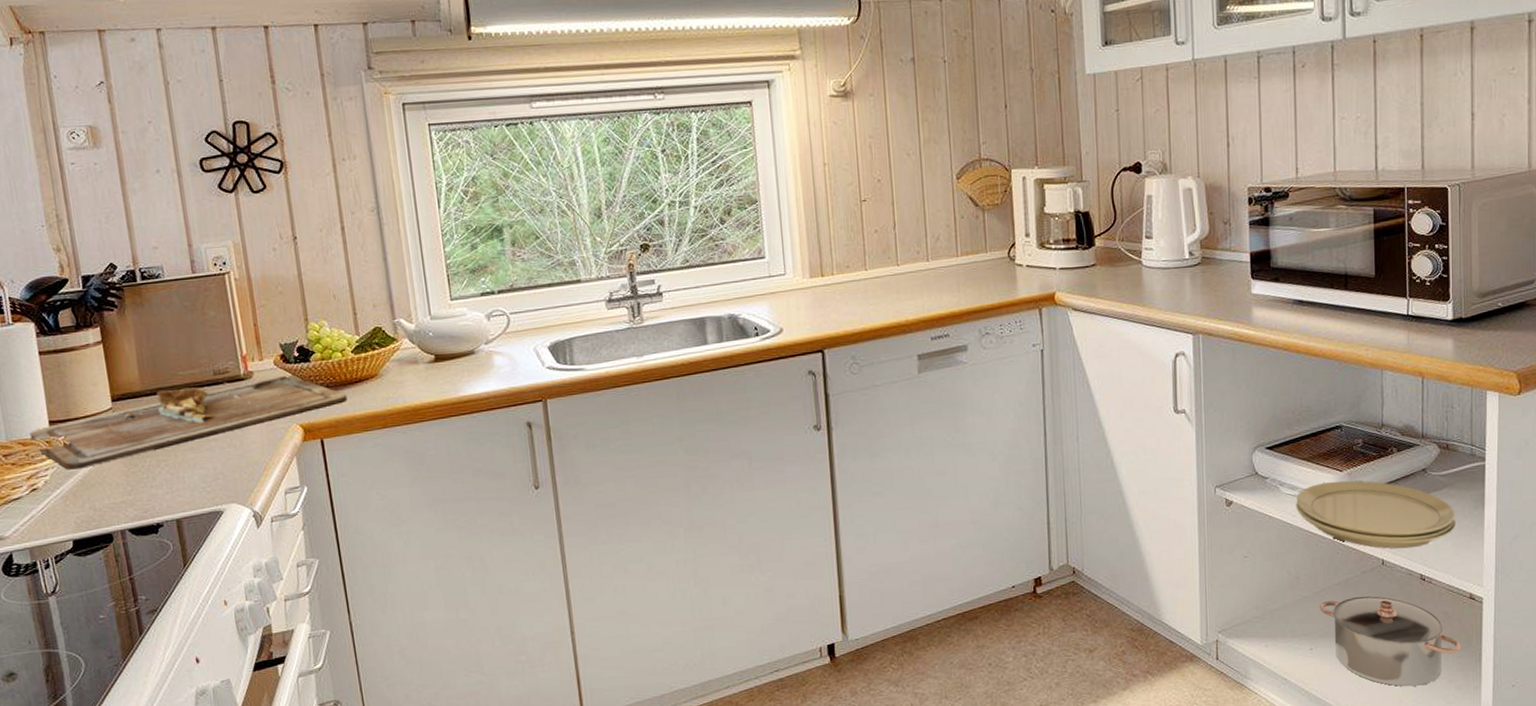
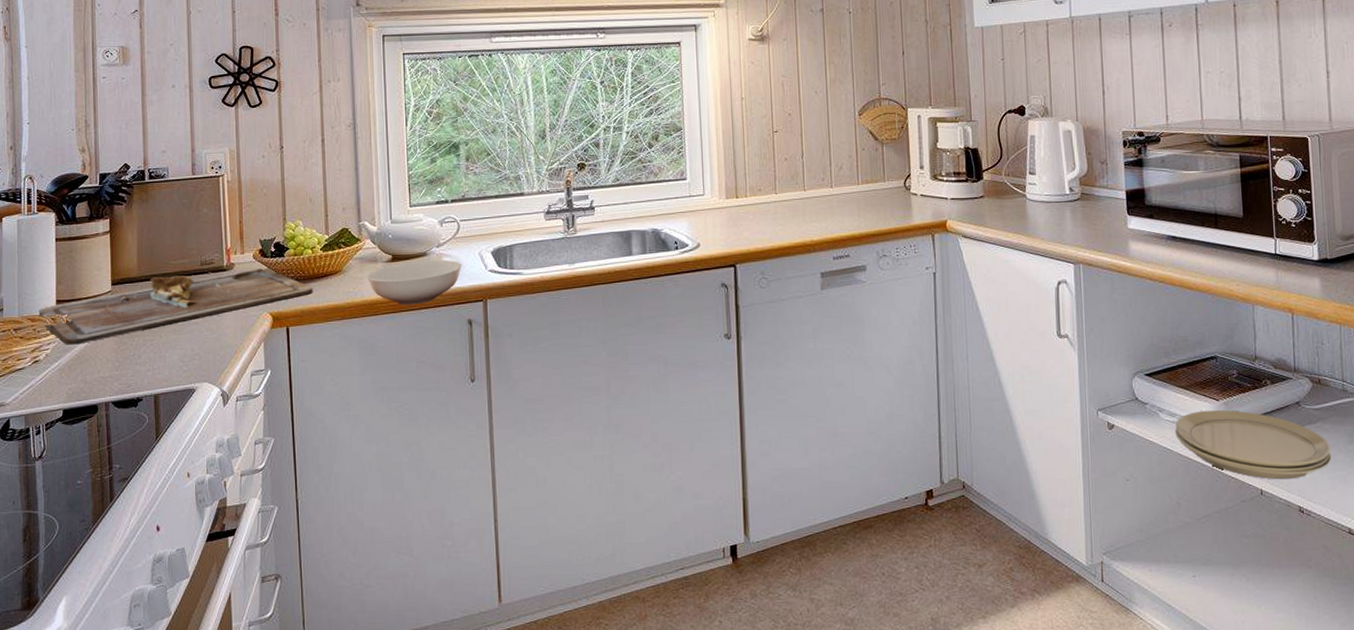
bowl: none [407,357,516,410] -> present [366,259,462,306]
cooking pot: present [1319,596,1462,687] -> none [1201,526,1343,620]

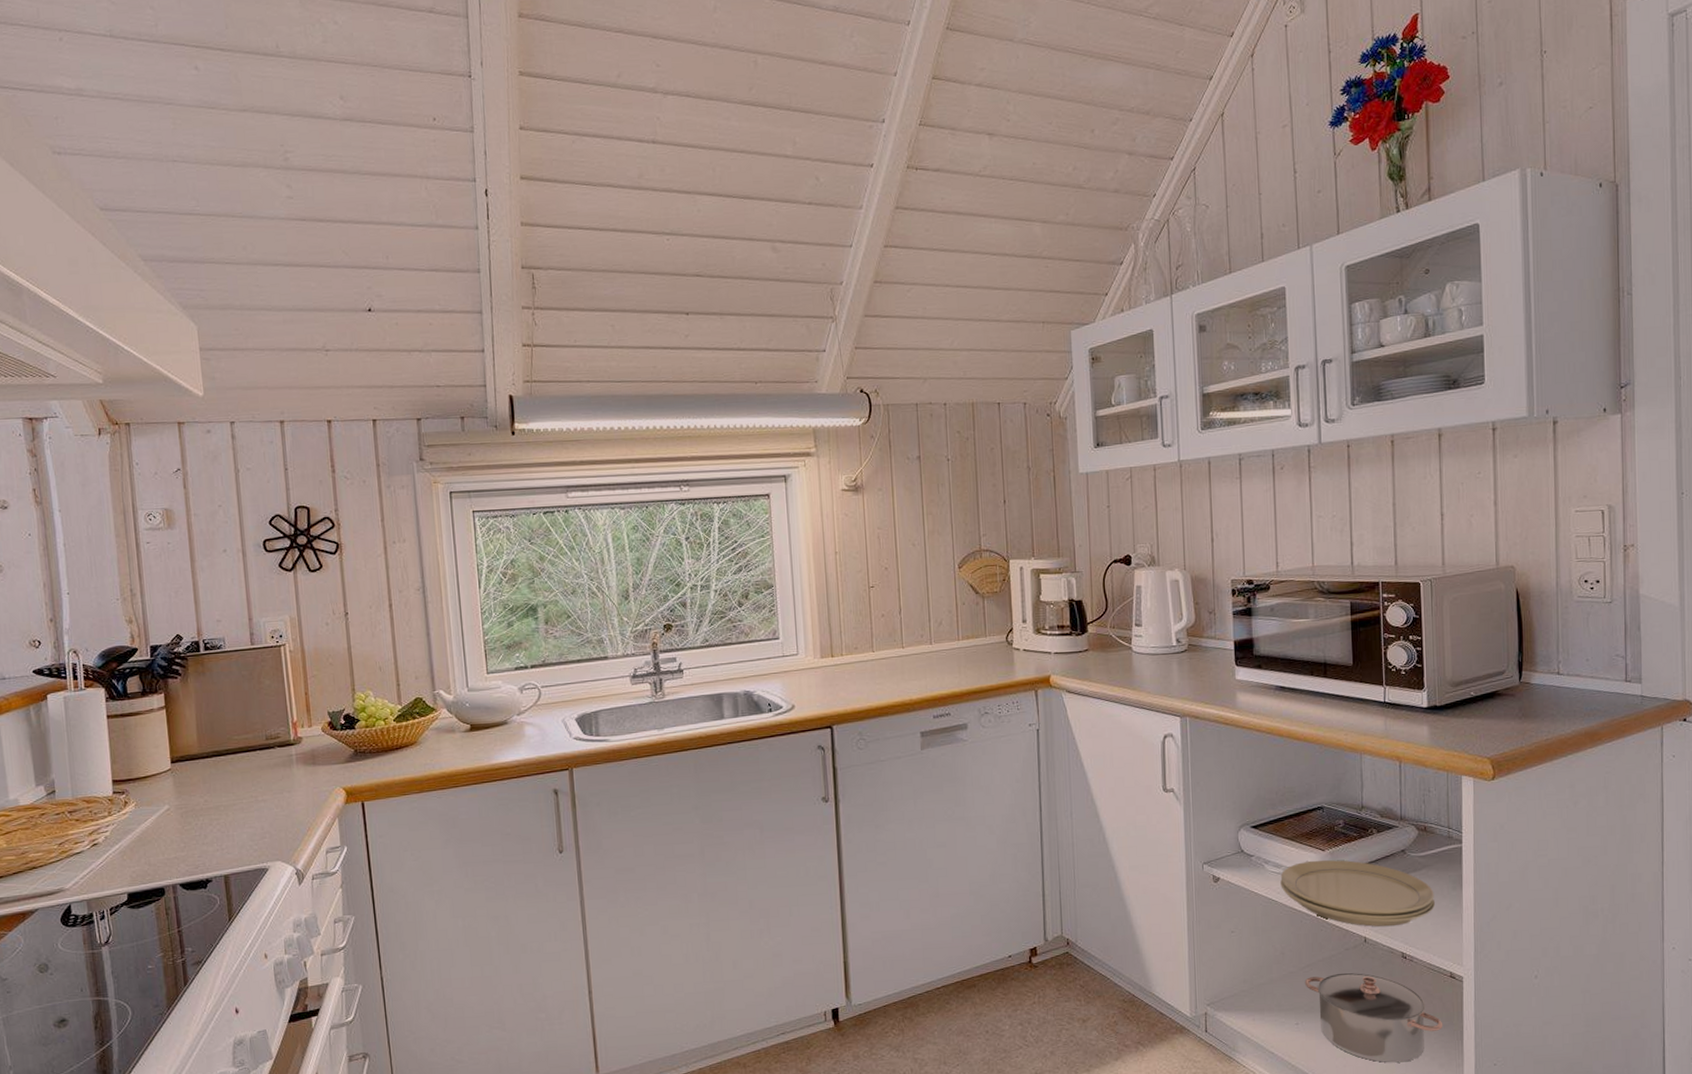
cutting board: present [38,268,313,345] -> none [94,741,388,827]
bowl: present [366,259,462,306] -> none [444,727,545,777]
cooking pot: none [1201,526,1343,620] -> present [1304,973,1443,1063]

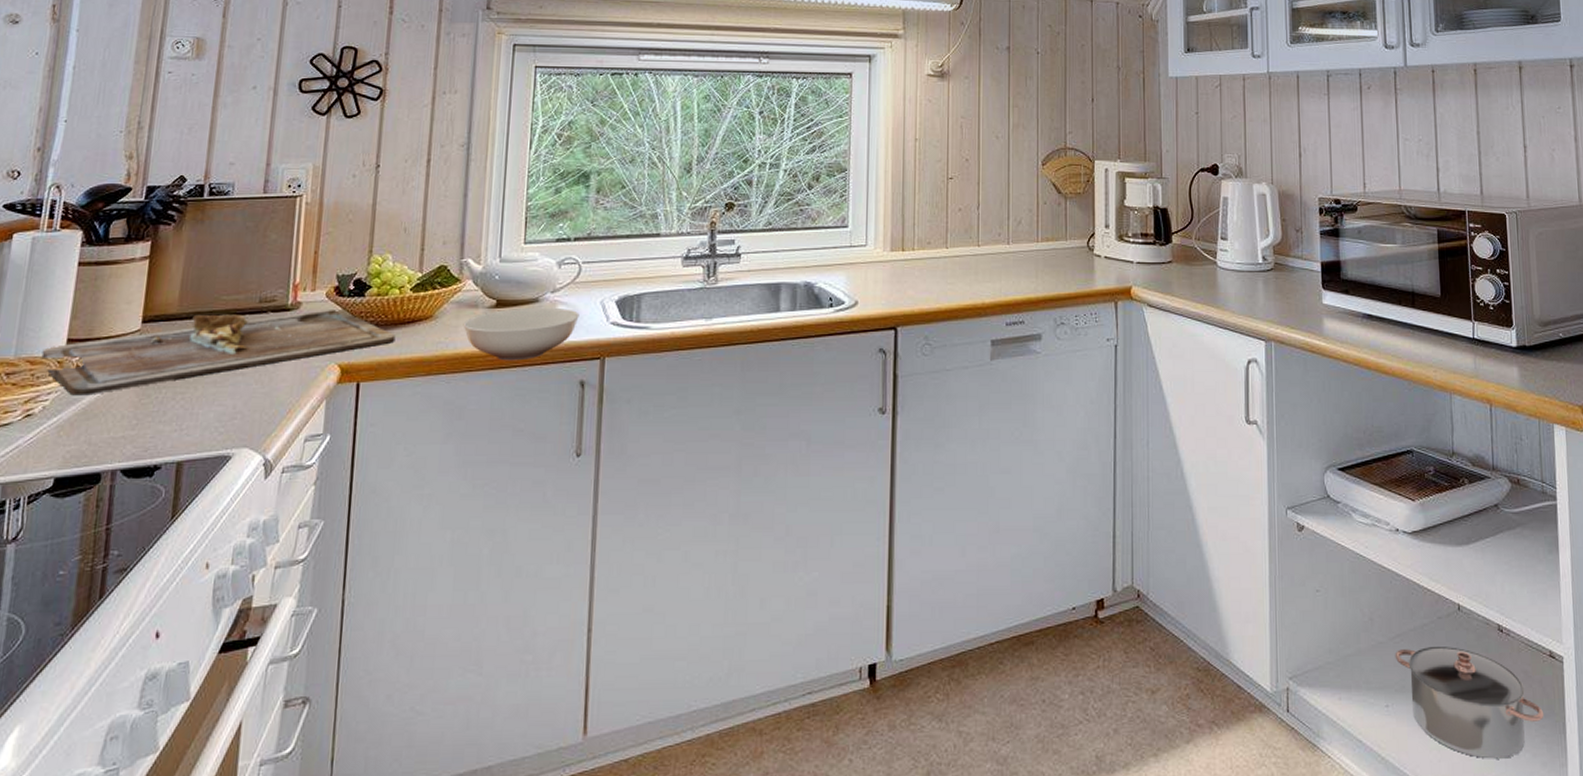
cutting board: none [94,741,388,827] -> present [41,310,396,396]
bowl: none [444,727,545,777] -> present [463,307,580,361]
plate: present [1280,859,1436,927] -> none [1368,511,1532,593]

